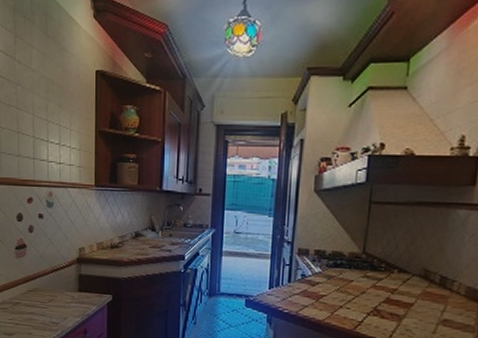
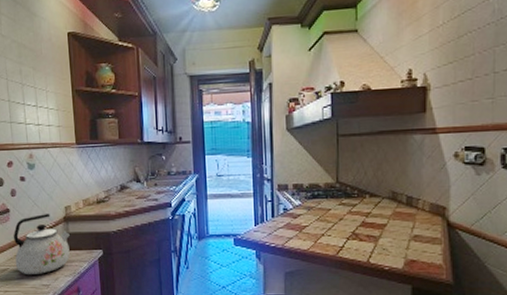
kettle: none [27,252,81,312] -> present [13,213,70,275]

